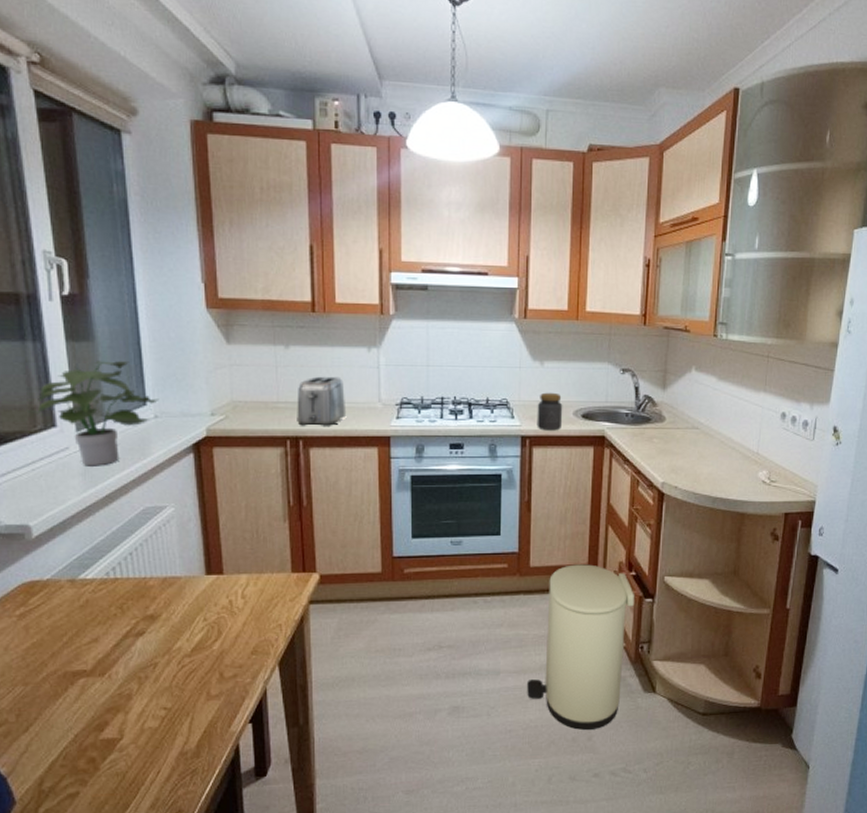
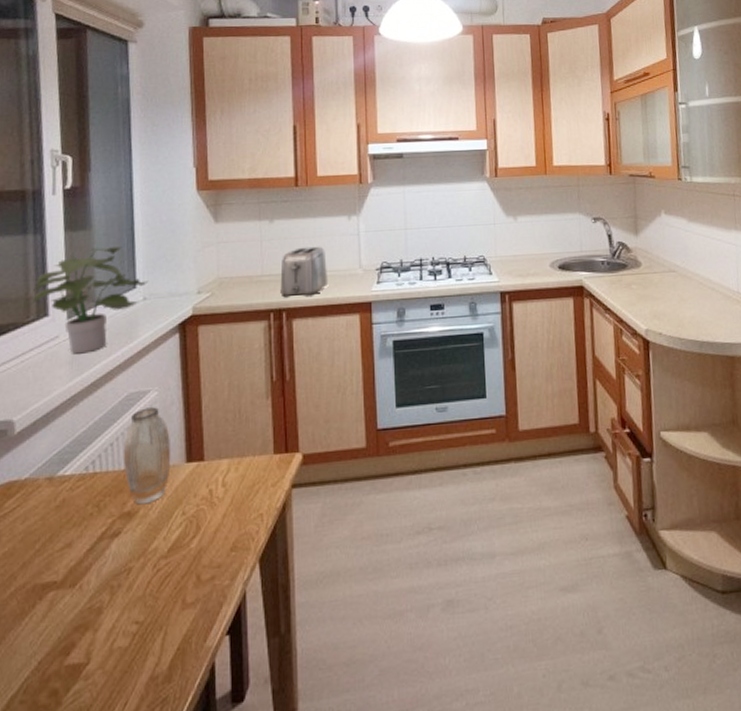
vase: none [142,522,191,609] -> present [123,407,171,505]
pedal bin: present [527,564,635,730] -> none [526,423,632,621]
jar: present [537,392,563,431] -> none [513,246,540,285]

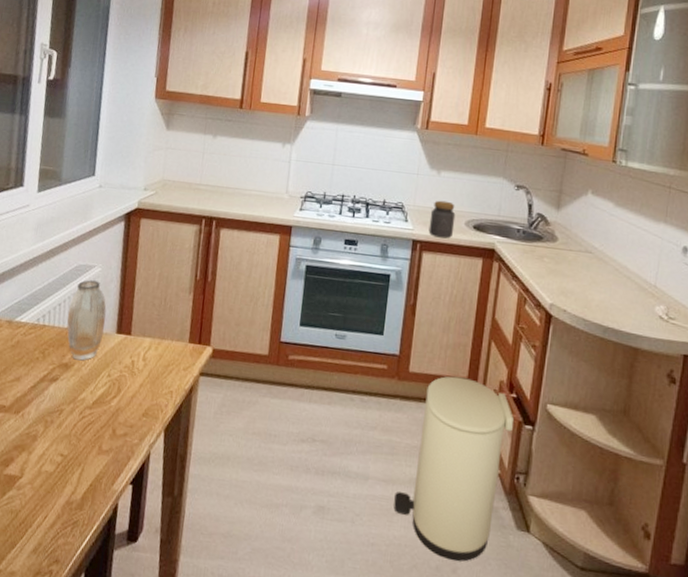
potted plant: present [31,246,149,354] -> none [11,135,106,224]
toaster: present [280,246,329,299] -> none [213,164,258,212]
jar: none [513,246,540,285] -> present [428,200,456,239]
pedal bin: none [526,423,632,621] -> present [393,376,515,562]

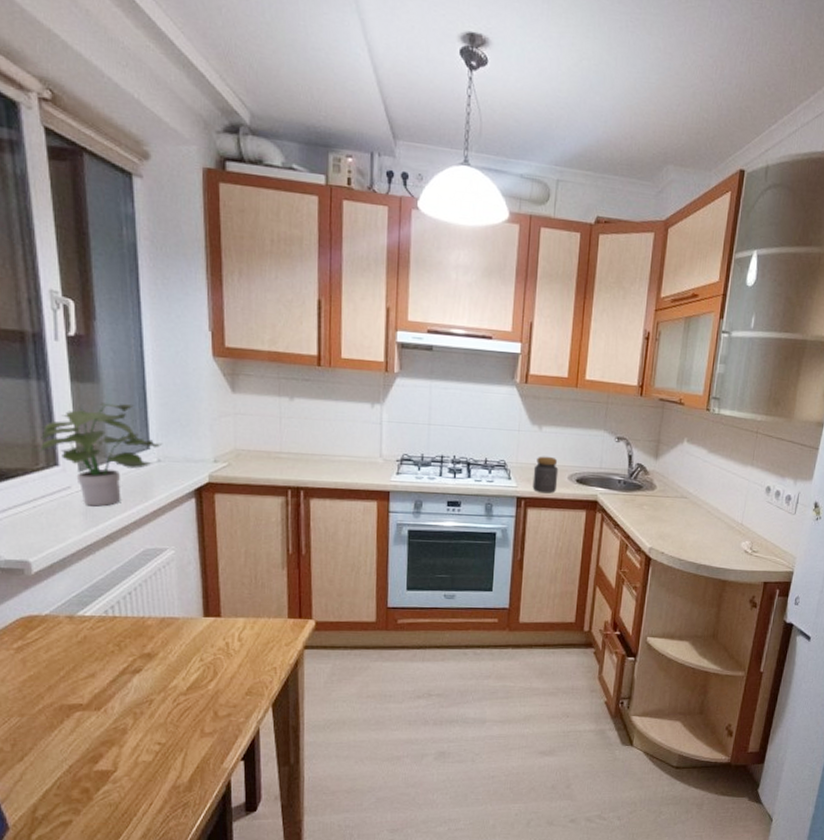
potted plant: none [11,135,106,224] -> present [39,403,163,507]
vase: present [67,280,106,361] -> none [141,564,189,649]
pedal bin: present [393,376,515,562] -> none [511,622,619,778]

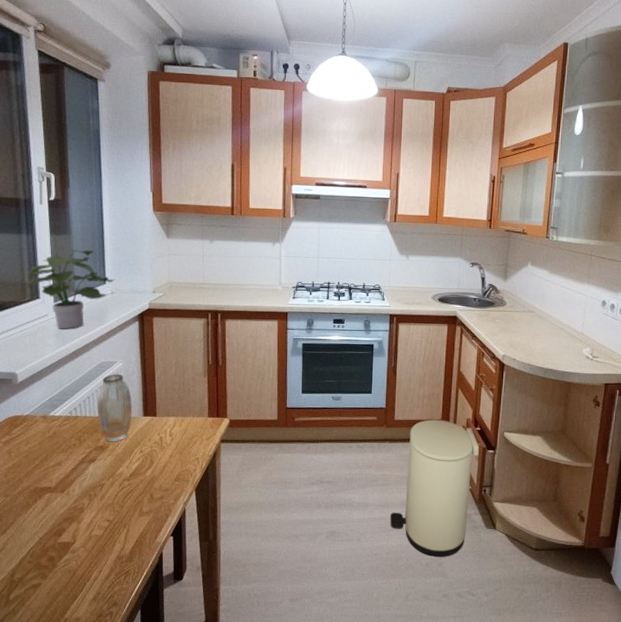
vase: none [141,564,189,649] -> present [97,374,133,442]
pedal bin: none [511,622,619,778] -> present [390,419,480,557]
jar: present [532,456,559,494] -> none [402,280,424,311]

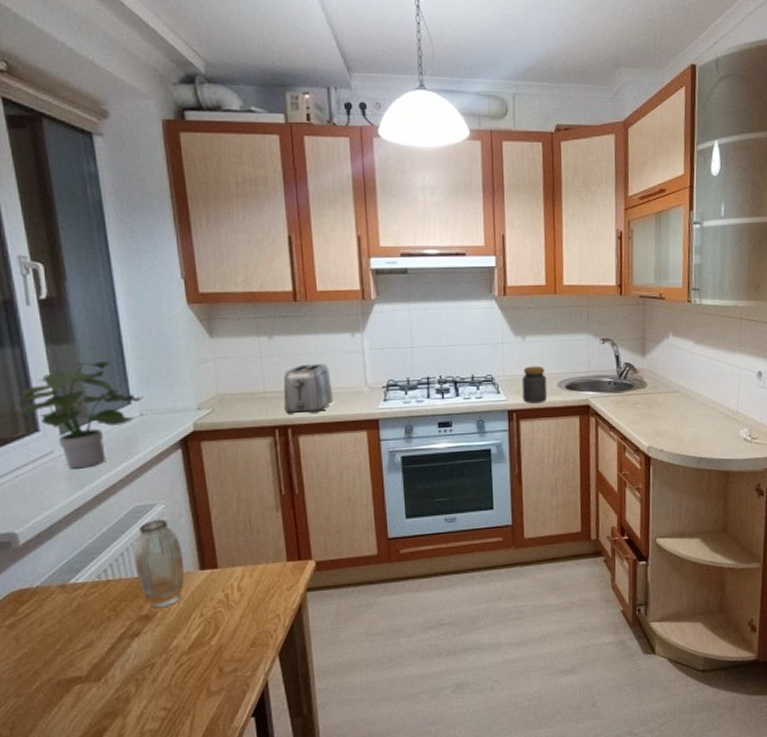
toaster: none [217,264,255,304] -> present [283,363,334,416]
pedal bin: present [390,419,480,557] -> none [529,531,629,697]
jar: none [402,280,424,311] -> present [521,366,548,404]

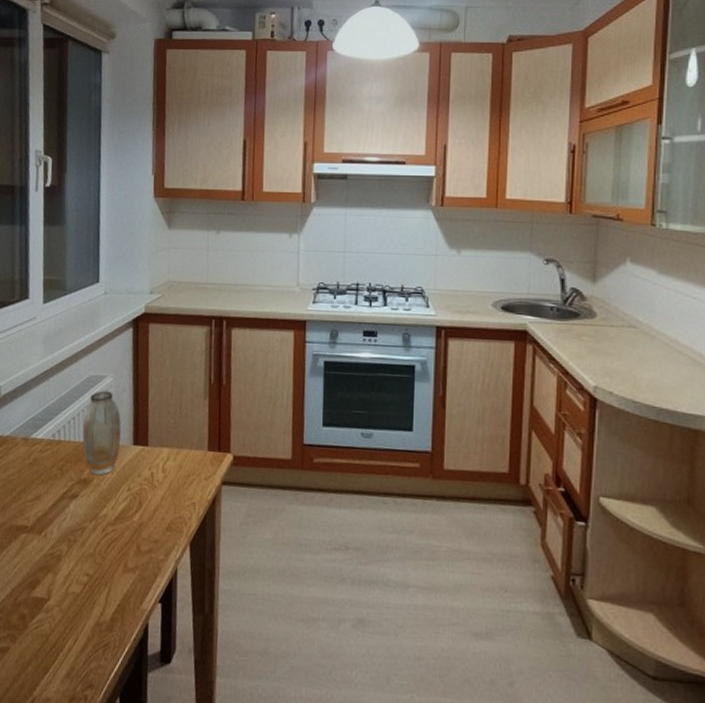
potted plant: present [18,361,144,469] -> none [16,242,110,336]
toaster: present [283,363,334,416] -> none [222,260,267,309]
jar: present [521,366,548,404] -> none [453,281,481,323]

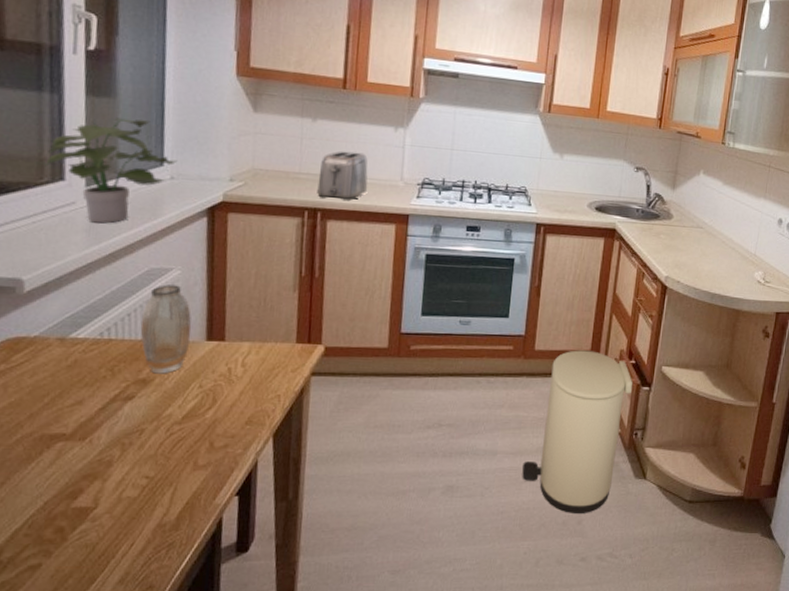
potted plant: none [16,242,110,336] -> present [45,118,178,224]
toaster: none [222,260,267,309] -> present [317,150,368,202]
pedal bin: none [439,471,565,674] -> present [522,350,634,513]

